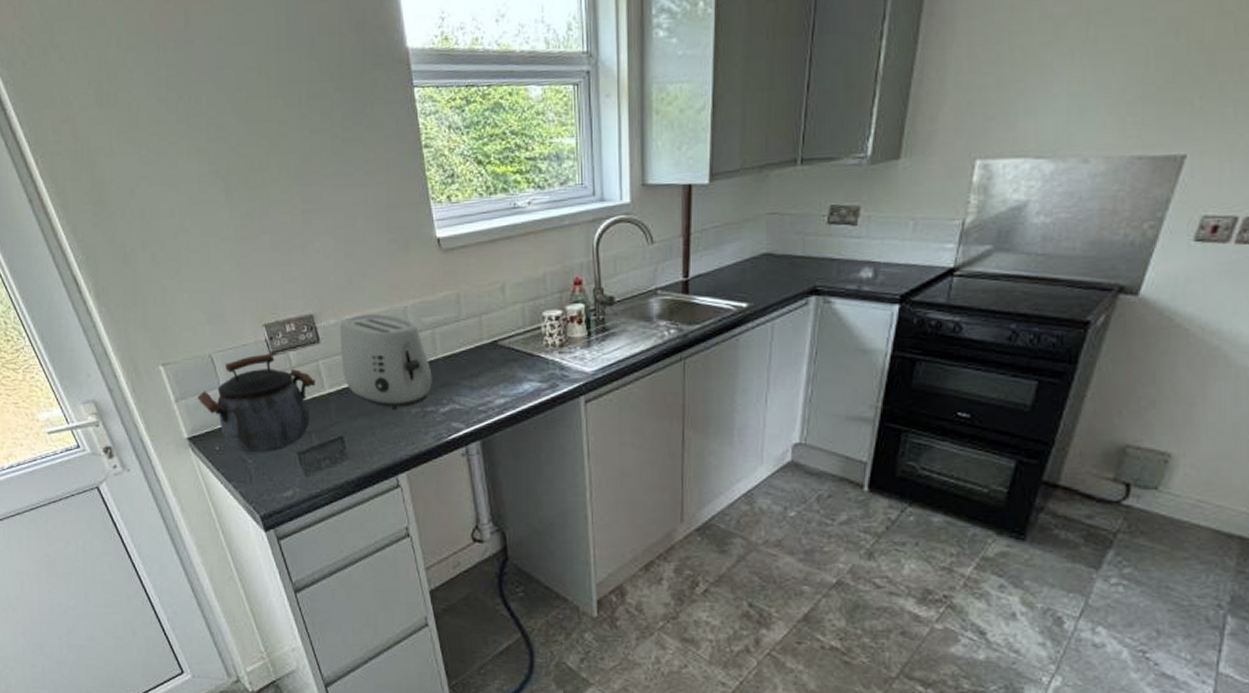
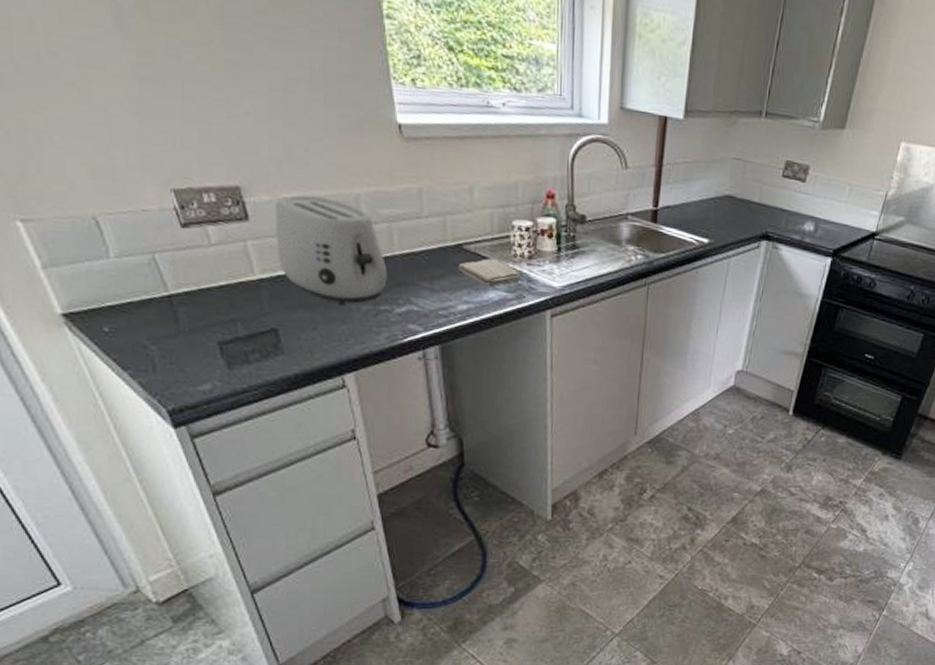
kettle: present [197,353,315,453] -> none [76,224,242,340]
washcloth: none [494,351,554,379] -> present [457,258,522,288]

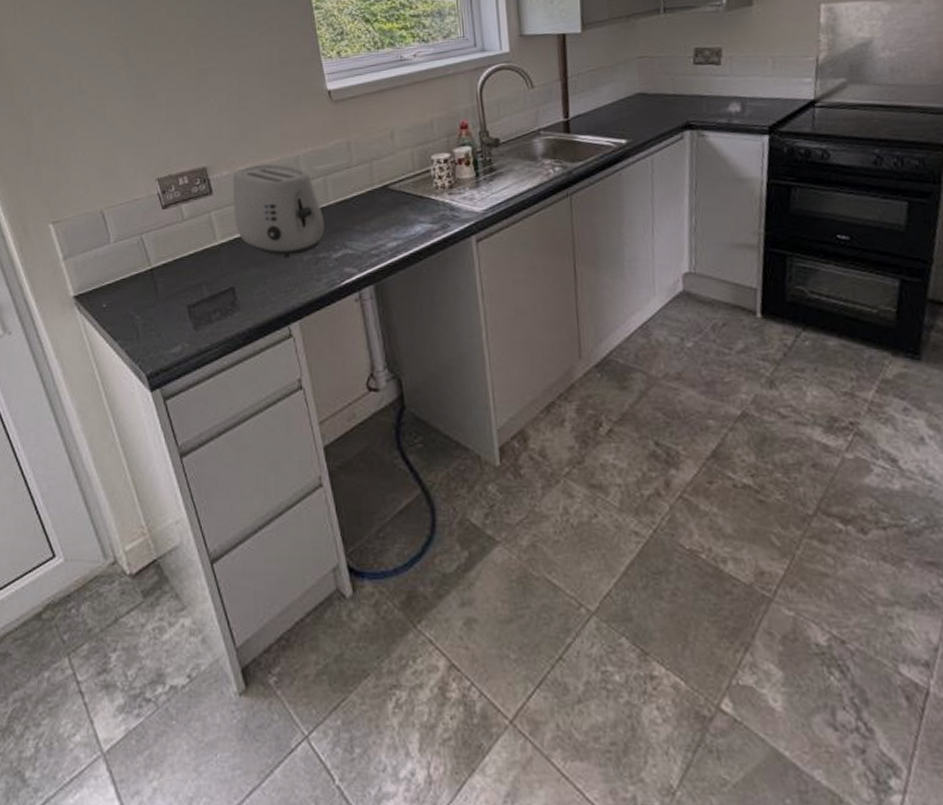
washcloth: present [457,258,522,288] -> none [385,194,445,222]

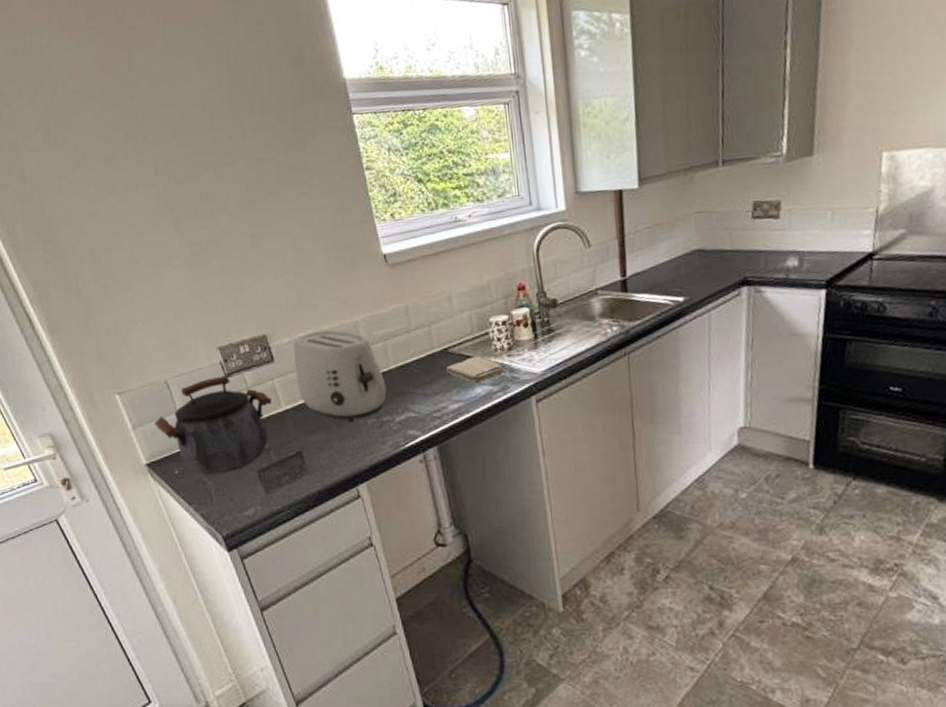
kettle: none [86,207,207,309] -> present [155,375,272,475]
washcloth: none [385,194,445,222] -> present [445,356,504,384]

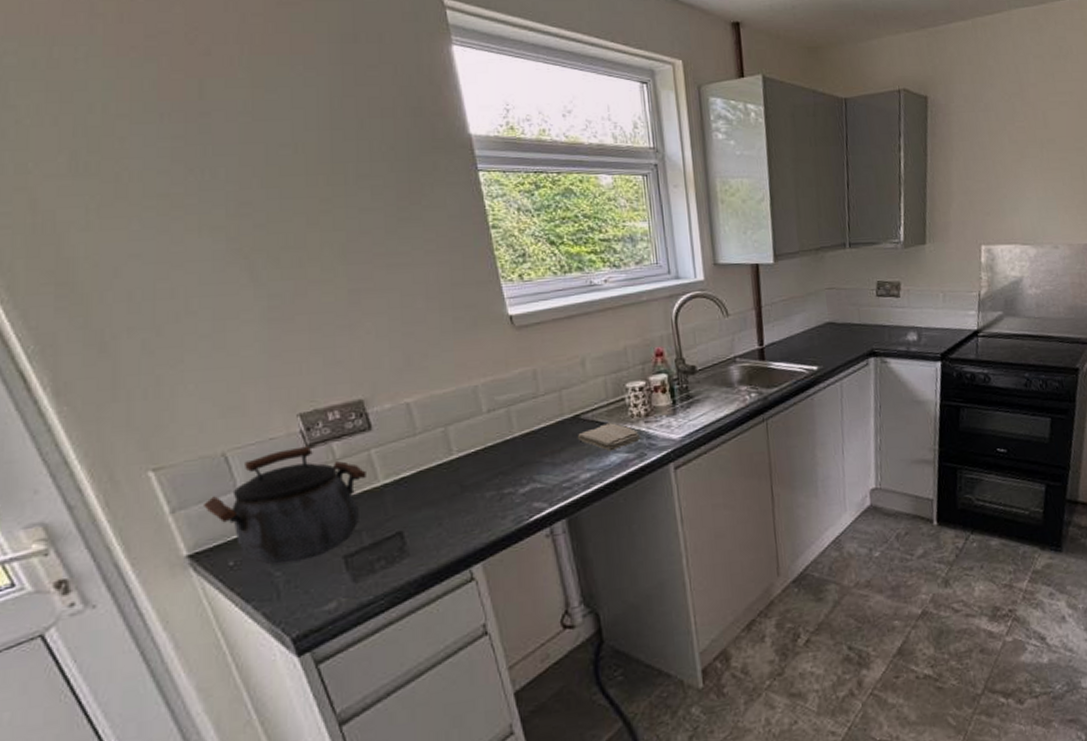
toaster: present [292,329,387,423] -> none [396,394,509,497]

